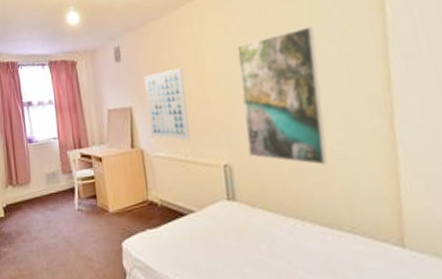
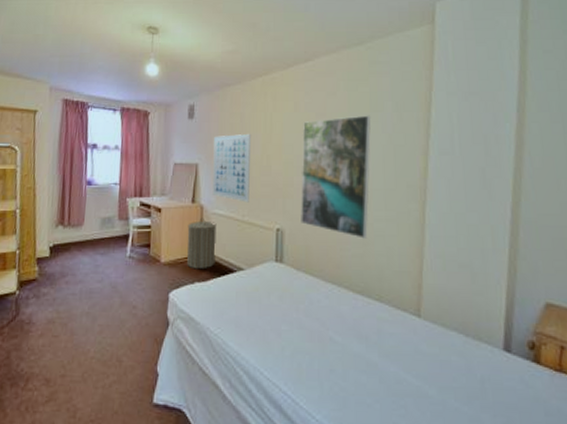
laundry hamper: none [130,162,164,216] -> present [187,217,217,270]

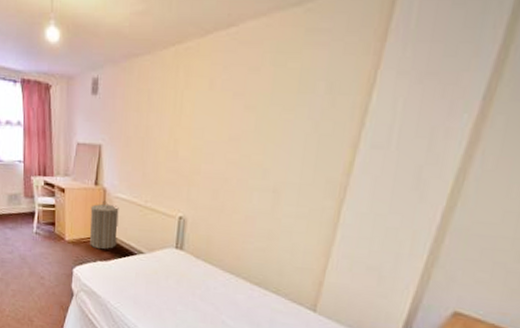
wall art: present [212,133,252,203] -> none [115,113,159,189]
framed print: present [301,115,371,239] -> none [204,97,297,233]

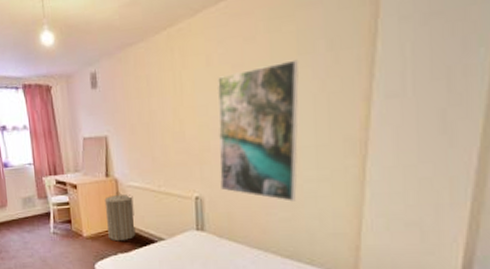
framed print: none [204,97,297,233] -> present [217,59,299,202]

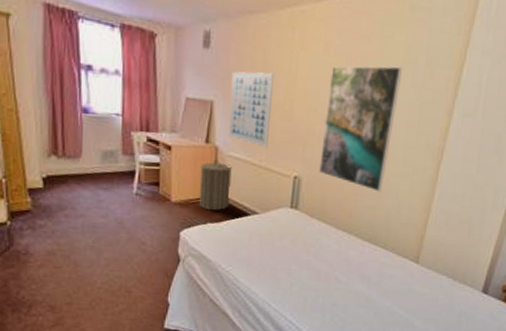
wall art: none [121,97,164,173] -> present [228,71,275,148]

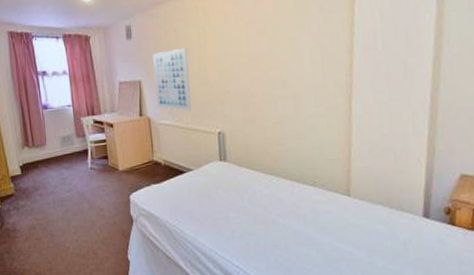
laundry hamper: present [199,159,232,211] -> none [138,128,167,174]
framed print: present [319,66,402,192] -> none [234,19,301,134]

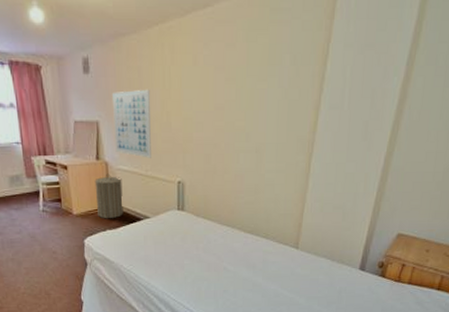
laundry hamper: none [138,128,167,174] -> present [94,173,124,219]

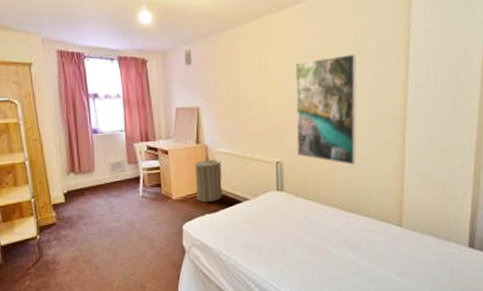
wall art: present [113,89,151,158] -> none [212,76,250,140]
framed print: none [200,69,268,188] -> present [294,54,357,165]

